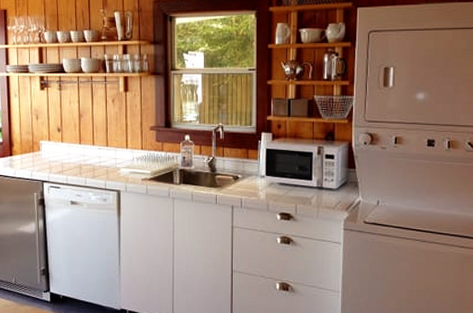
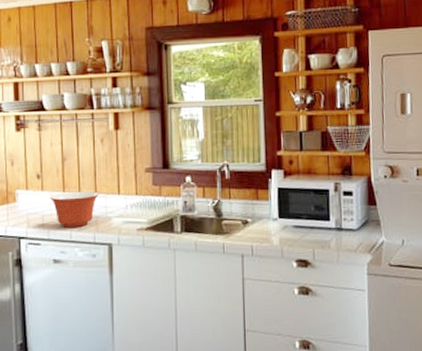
mixing bowl: none [68,145,110,175] -> present [49,191,99,228]

